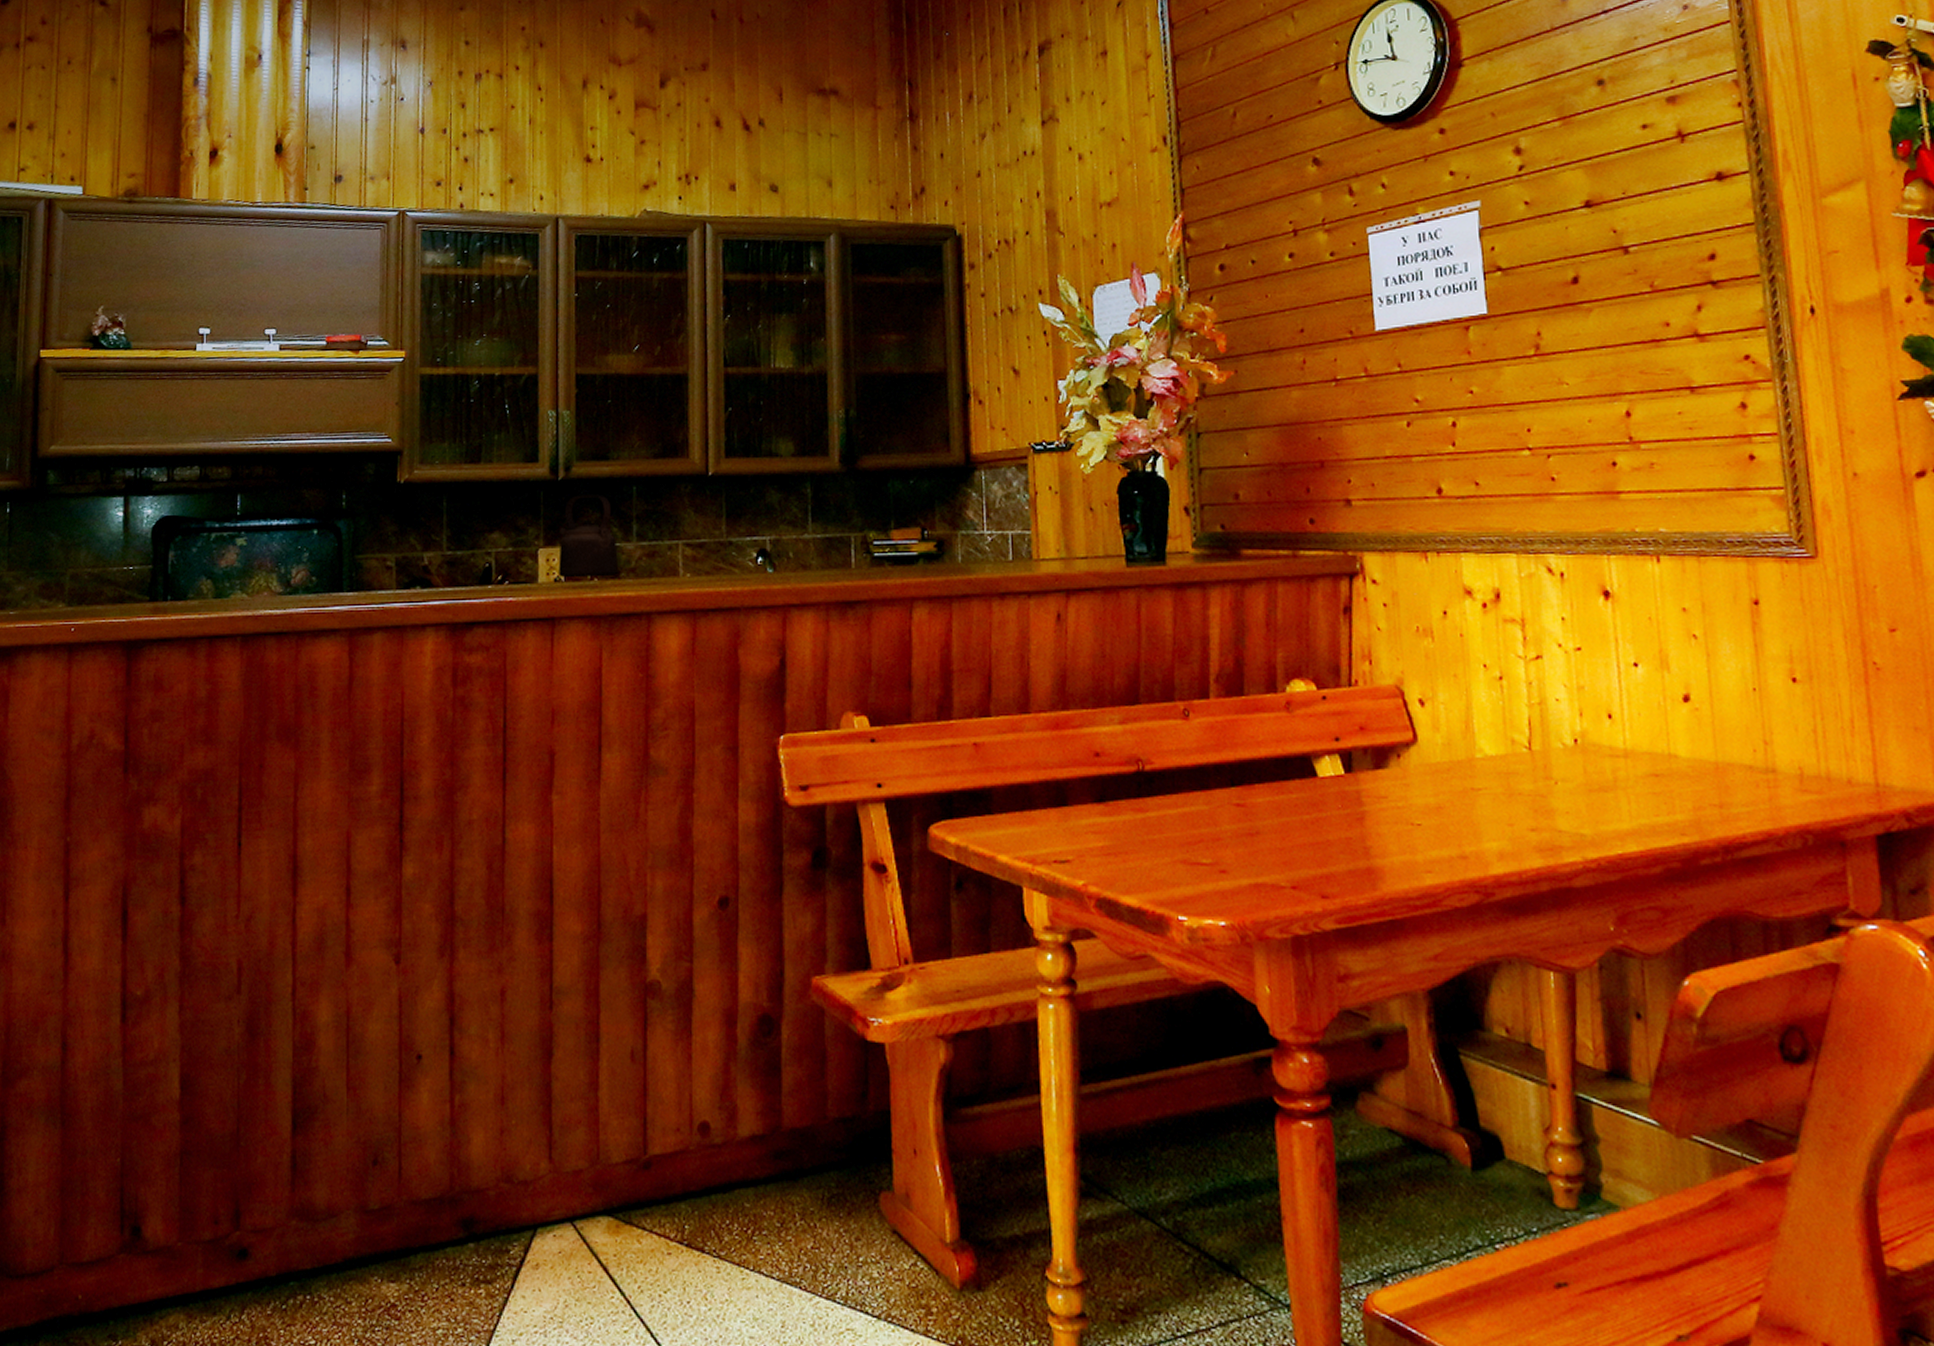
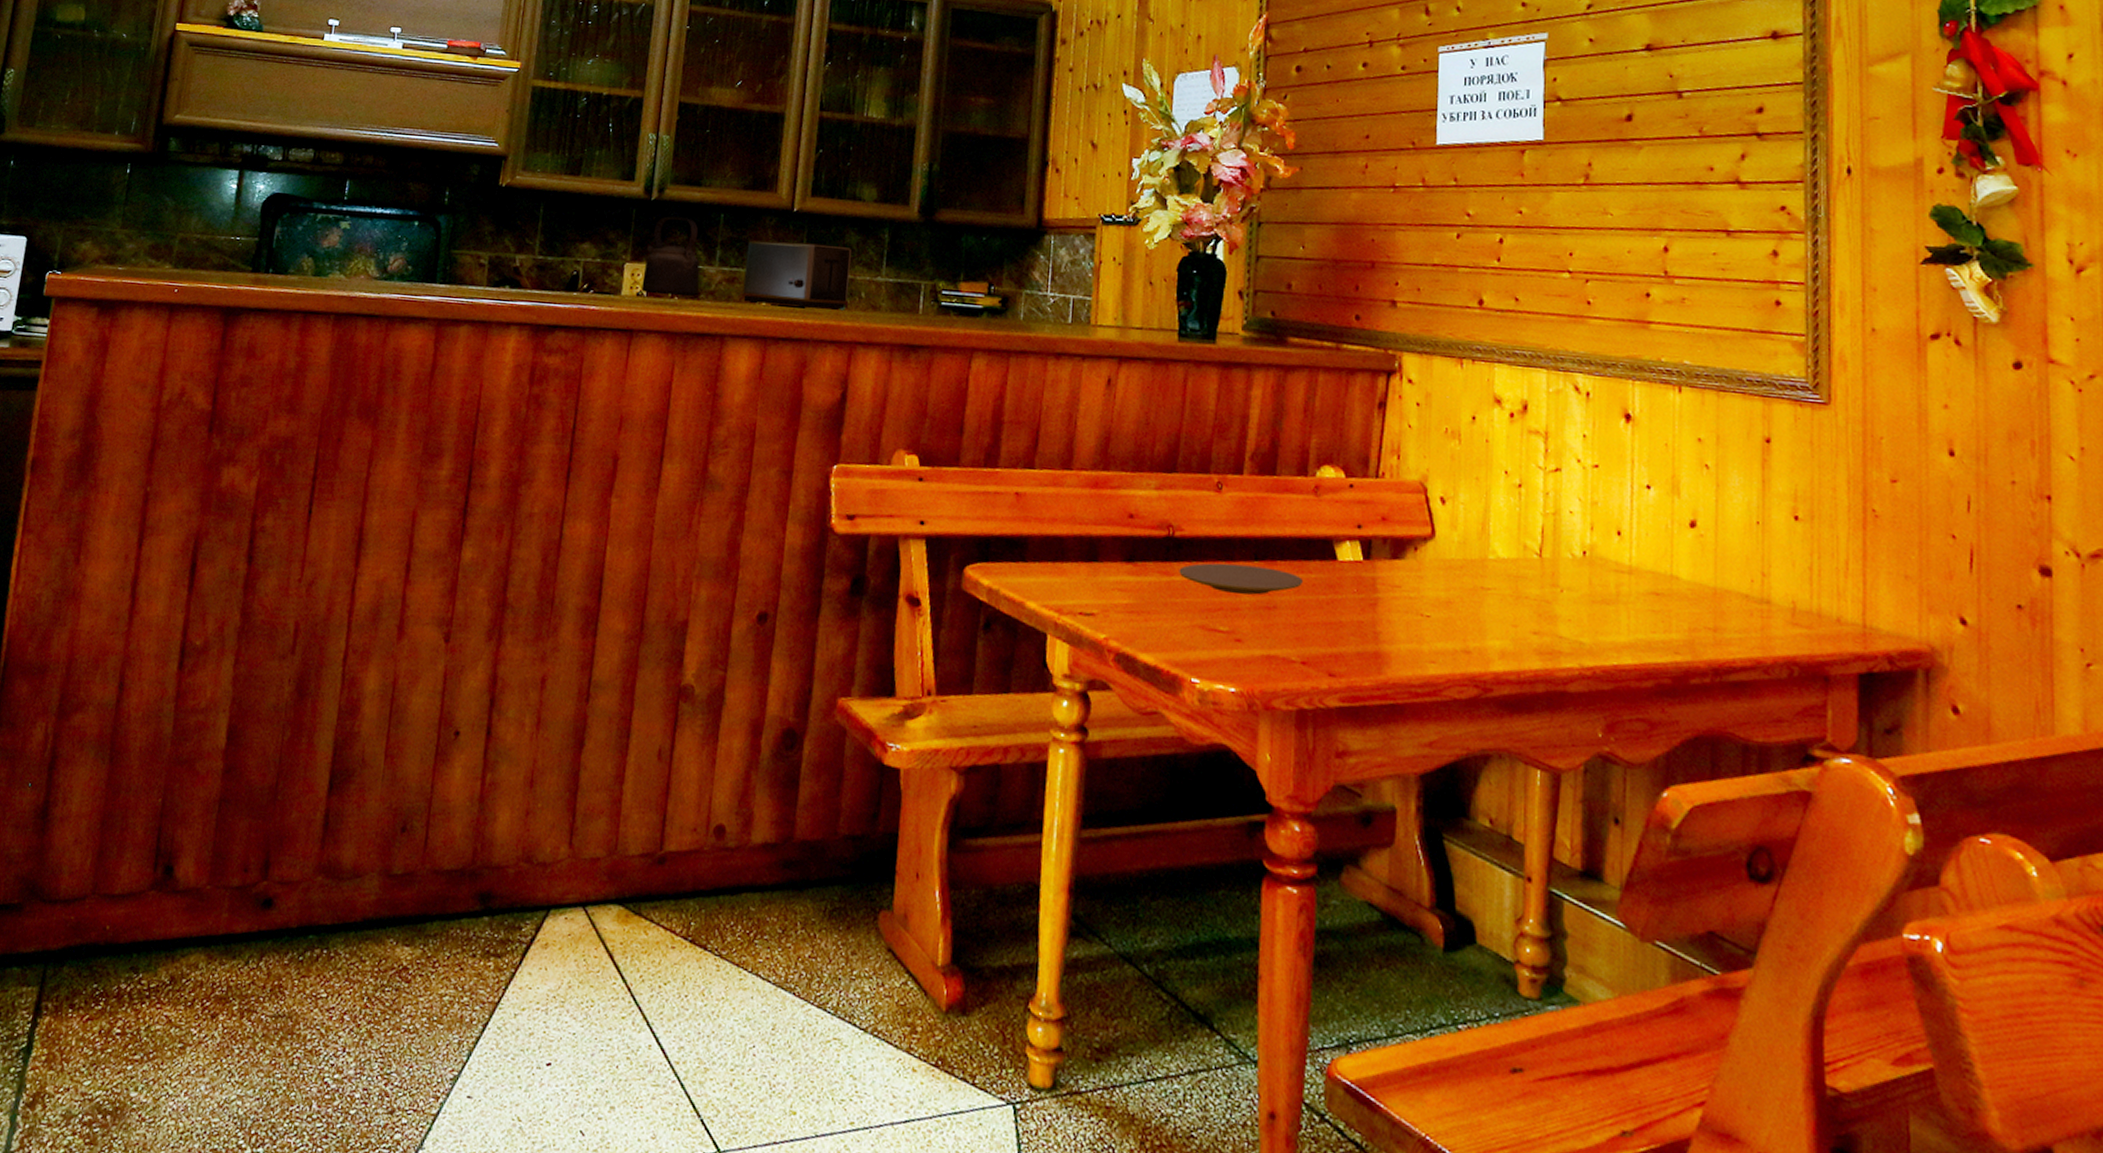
toaster: none [664,506,776,577] -> present [742,239,851,310]
plate: none [1153,792,1284,823] -> present [1179,563,1303,595]

